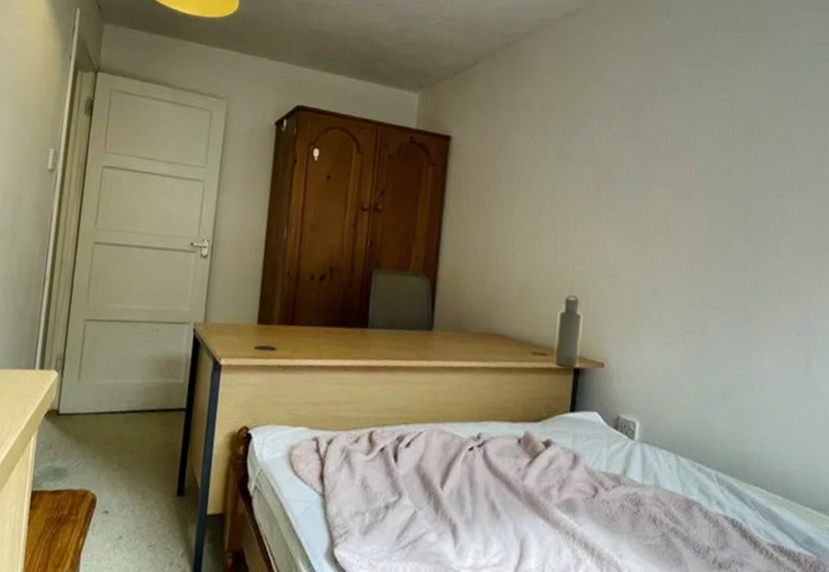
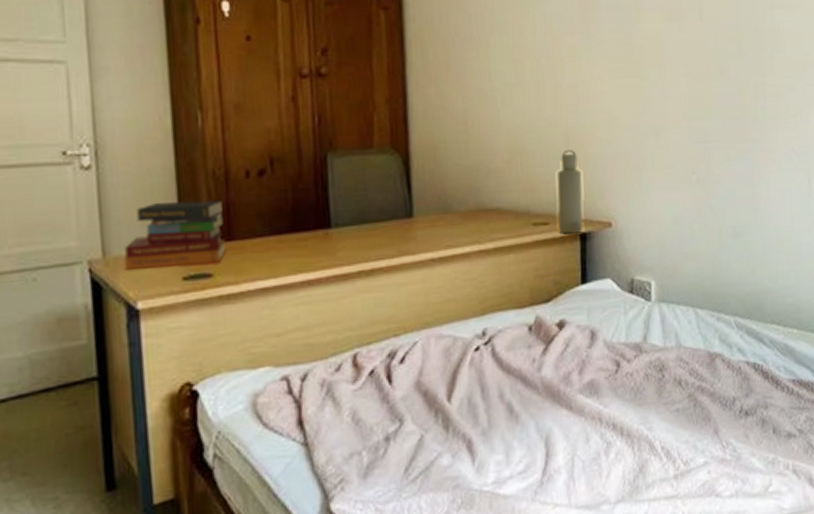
books: none [217,289,292,341] -> present [124,200,227,270]

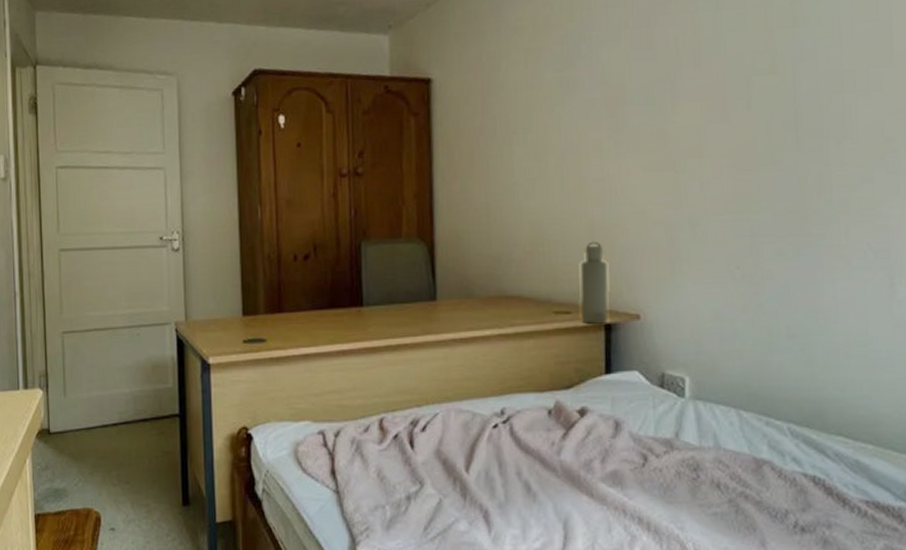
books: present [124,200,227,270] -> none [200,278,277,332]

